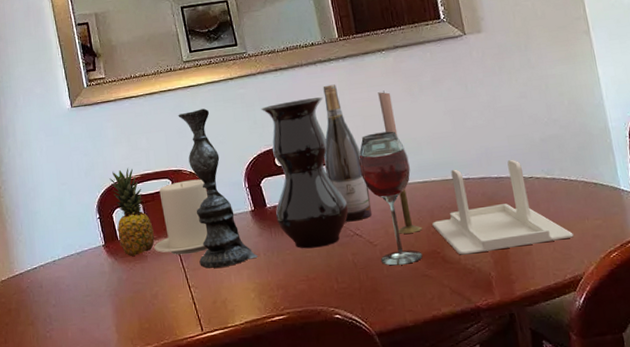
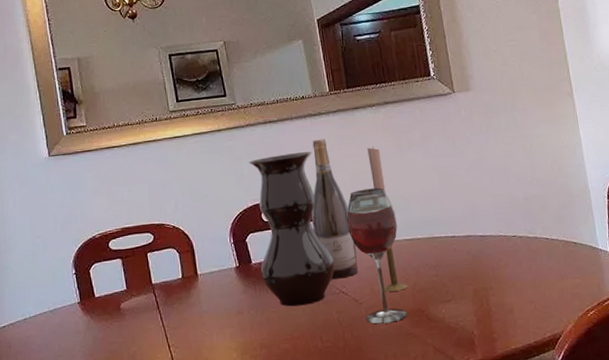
fruit: present [109,168,155,256] -> none [88,221,134,314]
candle: present [154,179,209,255] -> none [133,233,192,313]
candlestick: present [178,108,258,269] -> none [162,160,241,327]
napkin holder: present [432,159,574,255] -> none [417,217,554,314]

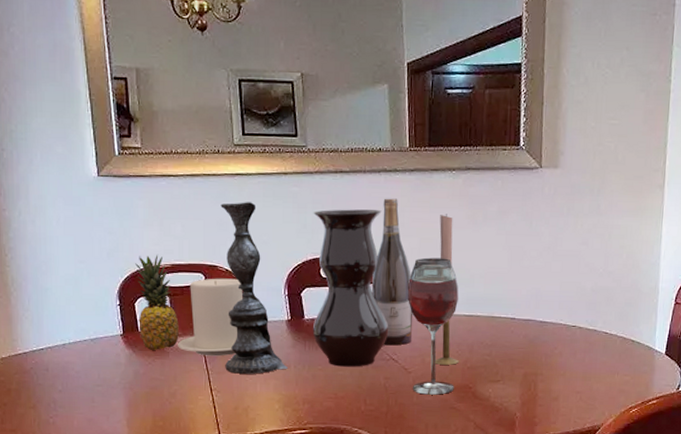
fruit: none [88,221,134,314] -> present [135,255,179,350]
candle: none [133,233,192,313] -> present [178,278,244,357]
candlestick: none [162,160,241,327] -> present [221,202,288,374]

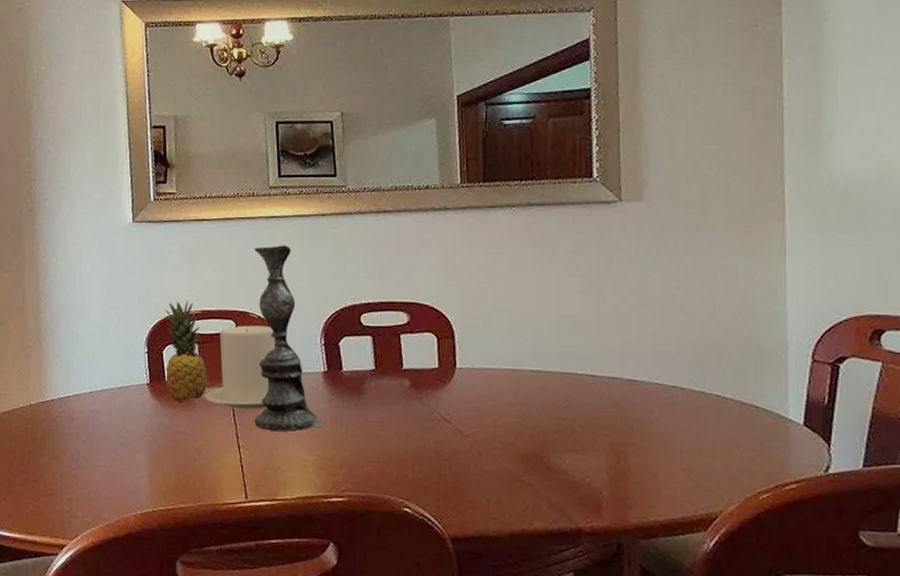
vase: present [312,209,389,367] -> none [351,251,440,428]
wine bottle: present [371,198,413,346] -> none [418,238,469,404]
wineglass: present [407,257,459,395] -> none [461,304,523,465]
candlestick: present [435,214,459,365] -> none [497,255,526,429]

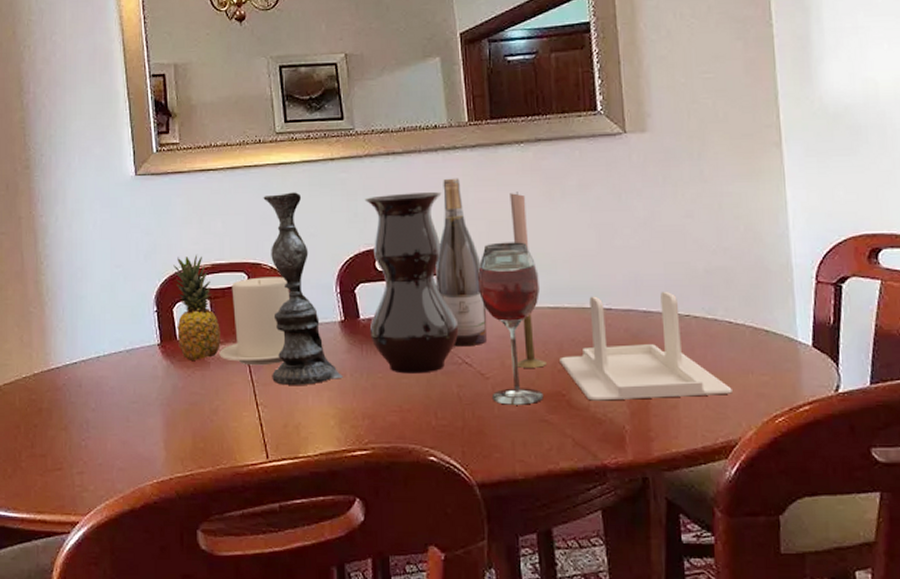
vase: none [351,251,440,428] -> present [364,192,459,374]
wine bottle: none [418,238,469,404] -> present [434,178,488,347]
wineglass: none [461,304,523,465] -> present [477,242,544,405]
candlestick: none [497,255,526,429] -> present [510,192,547,368]
napkin holder: none [540,361,716,468] -> present [560,291,732,401]

